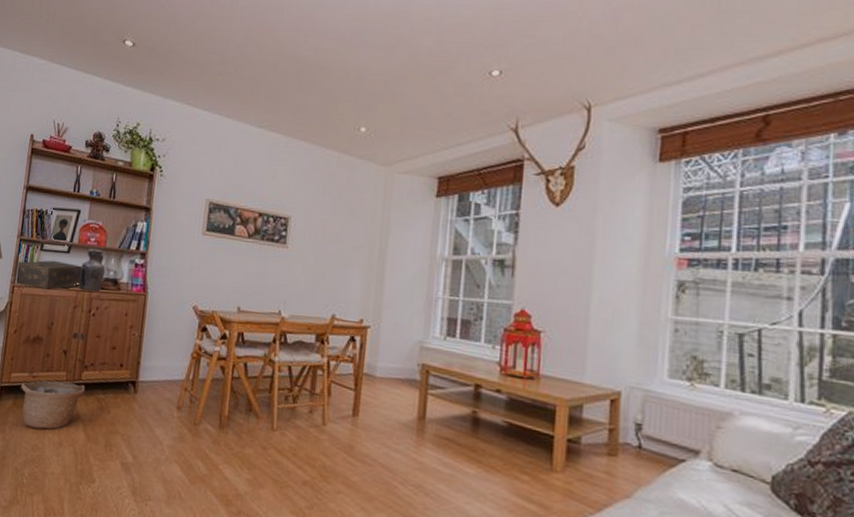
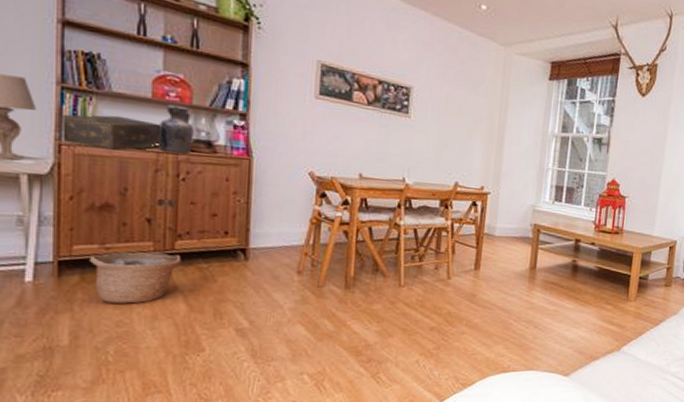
picture frame: present [39,207,82,255] -> none [94,50,153,110]

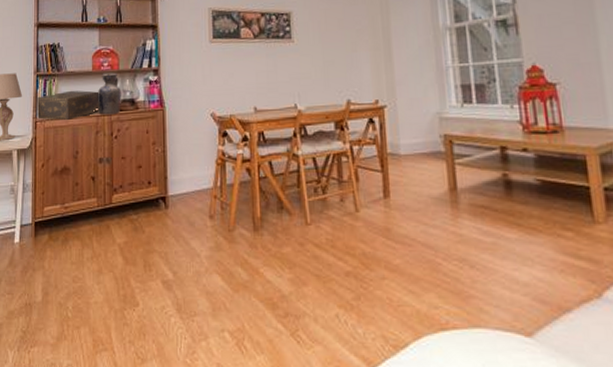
basket: present [90,252,181,304] -> none [55,209,117,259]

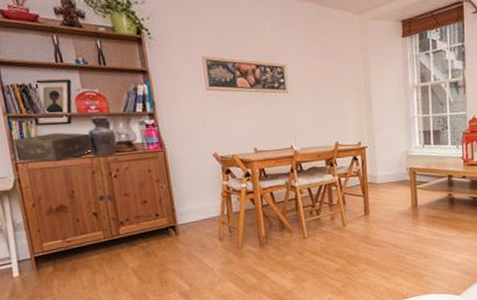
picture frame: none [56,37,92,84] -> present [33,79,73,126]

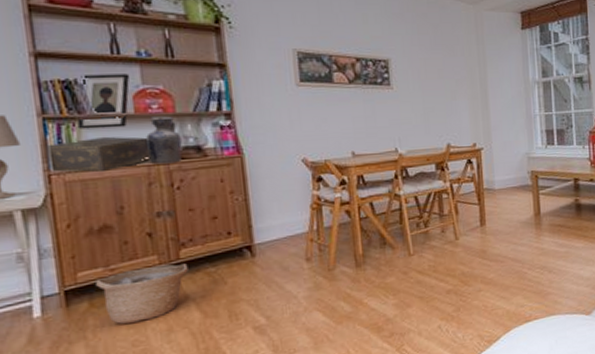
basket: none [57,239,127,285] -> present [96,264,189,324]

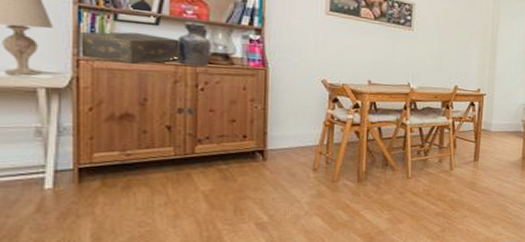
basket: present [96,264,189,324] -> none [111,157,202,205]

